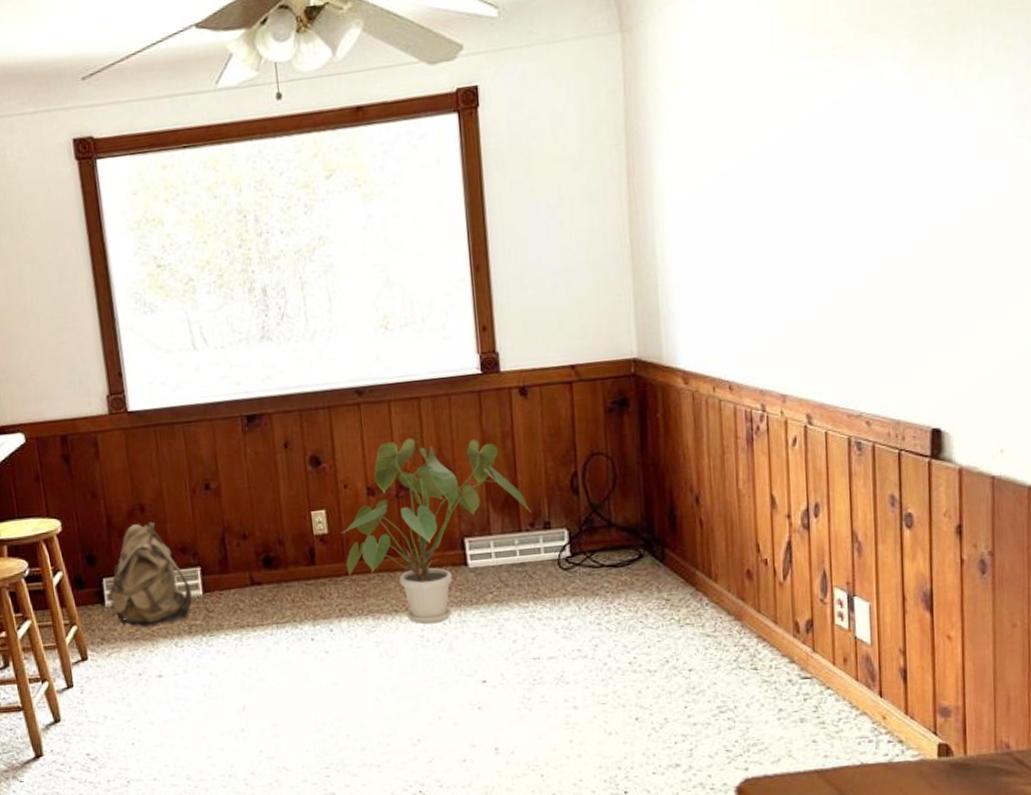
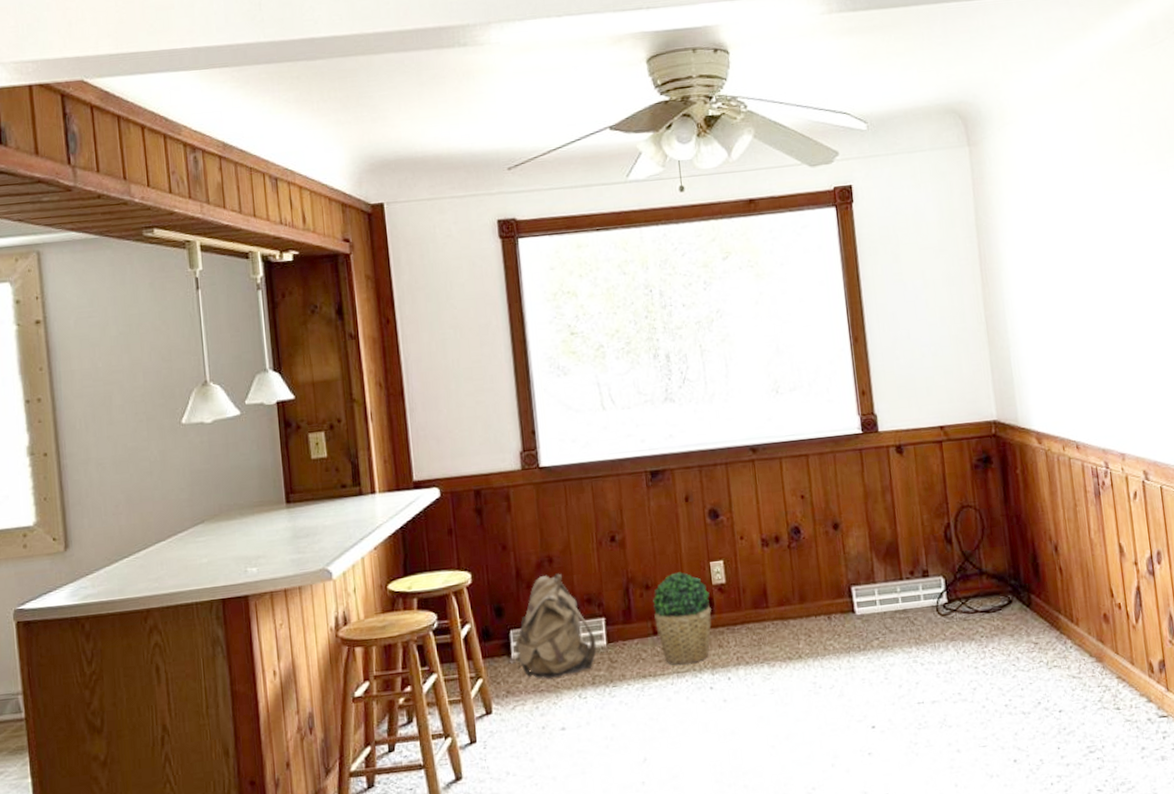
potted plant: none [250,521,313,616] -> present [653,572,711,665]
house plant: present [341,438,532,624] -> none [738,492,911,671]

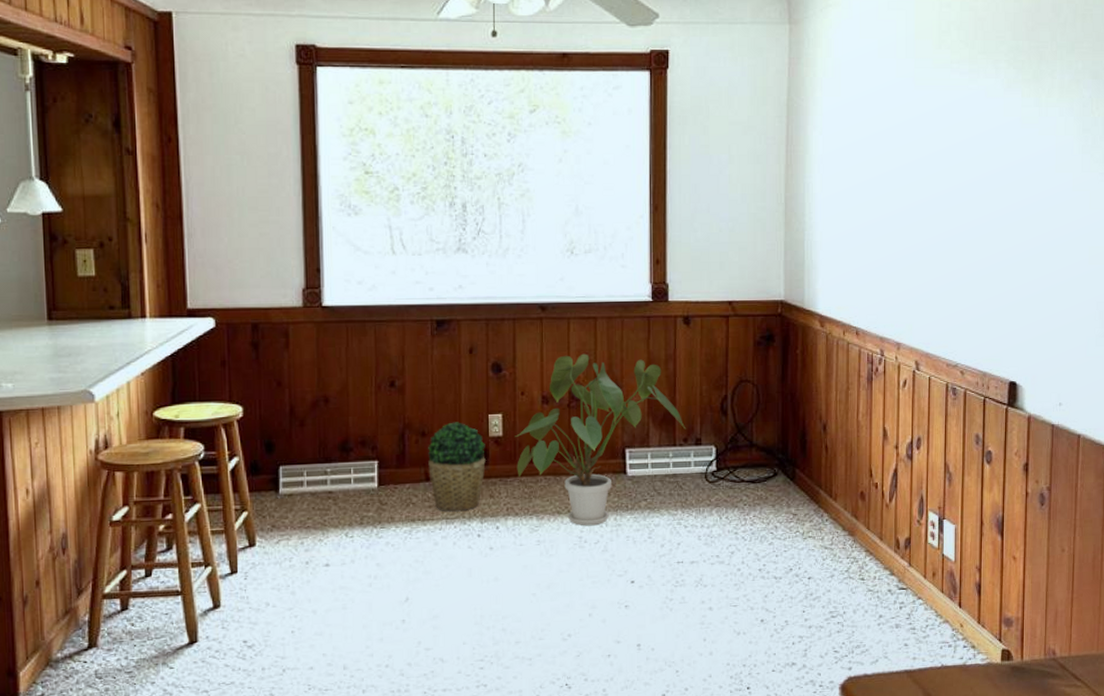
backpack: present [514,573,597,679] -> none [283,413,367,517]
house plant: none [738,492,911,671] -> present [515,353,686,526]

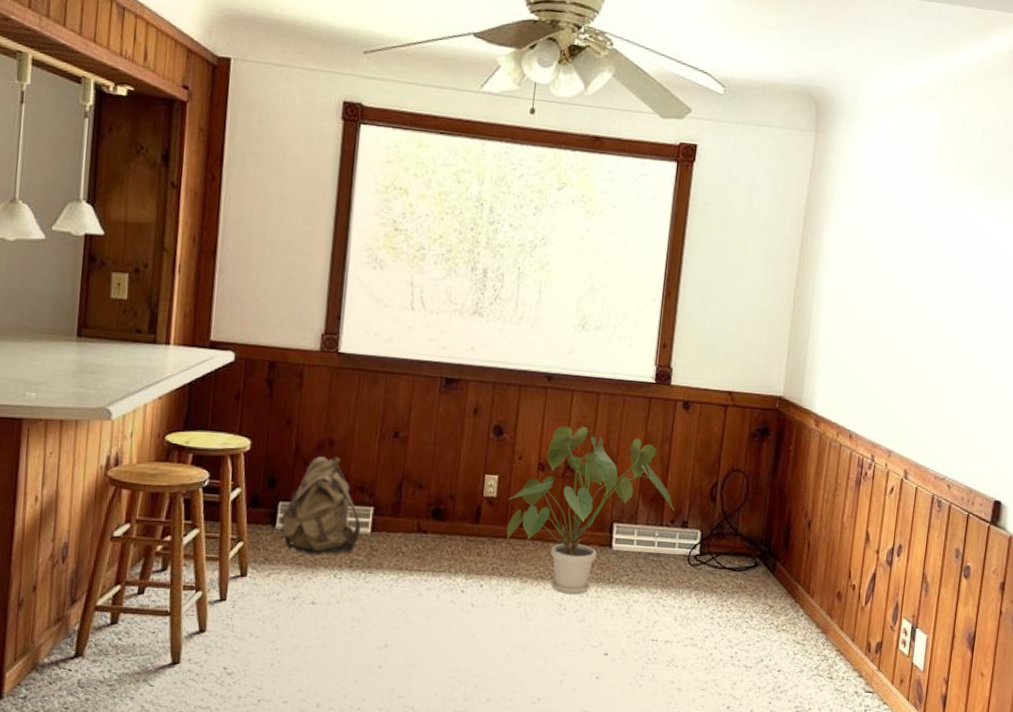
backpack: none [283,413,367,517] -> present [280,456,361,555]
potted plant: present [428,422,486,511] -> none [421,478,479,565]

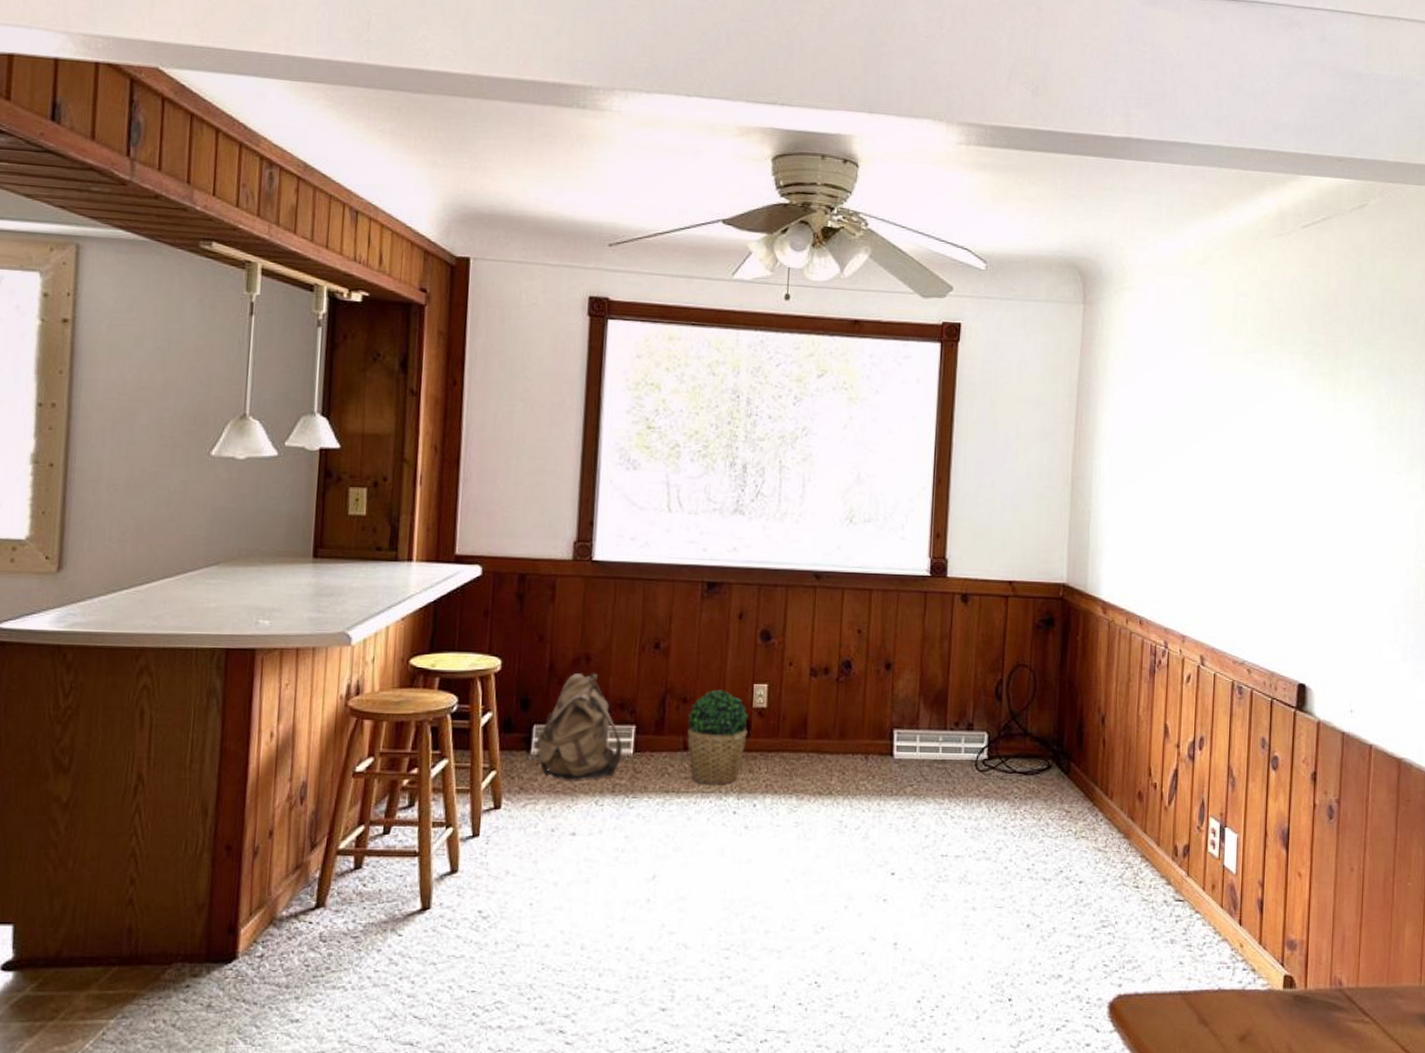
potted plant: none [421,478,479,565] -> present [687,689,748,784]
house plant: present [506,425,674,595] -> none [779,626,958,810]

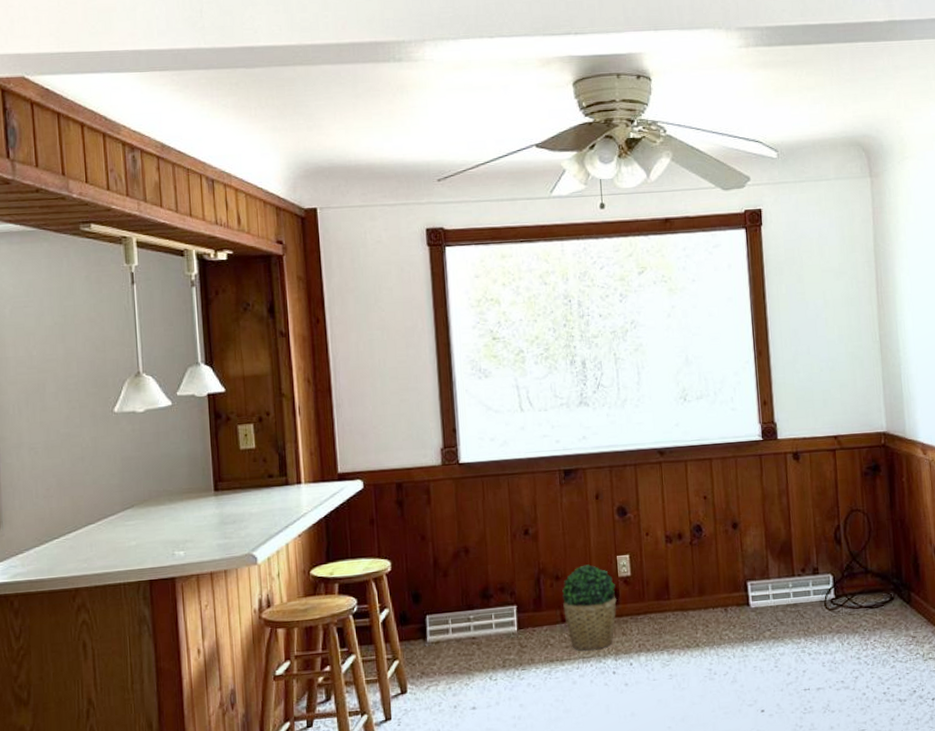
backpack: present [535,673,623,781] -> none [430,563,508,662]

